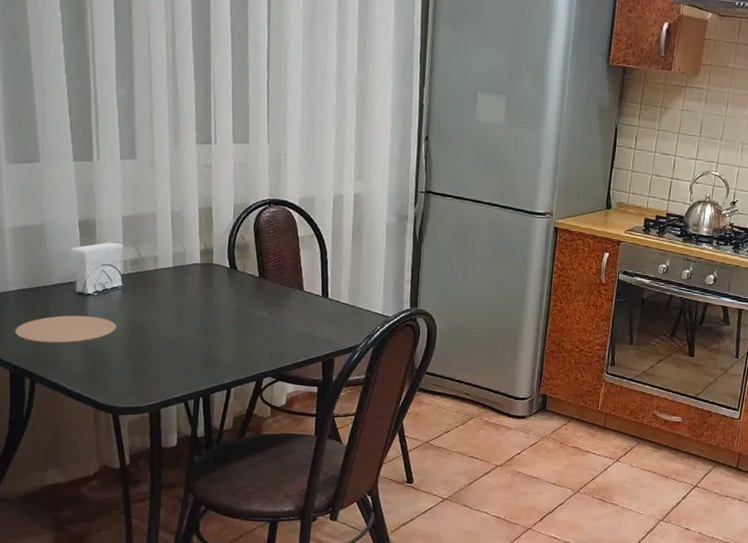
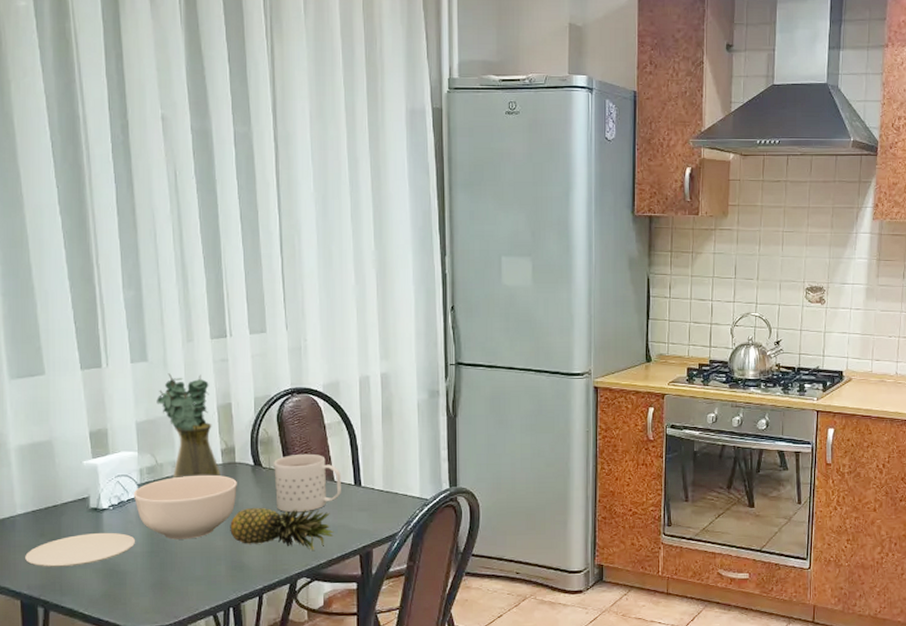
bowl: none [116,271,213,331] -> present [133,474,237,540]
vase: none [142,173,198,276] -> present [156,373,220,479]
fruit: none [204,307,300,354] -> present [230,507,334,552]
mug: none [248,262,310,317] -> present [274,453,342,513]

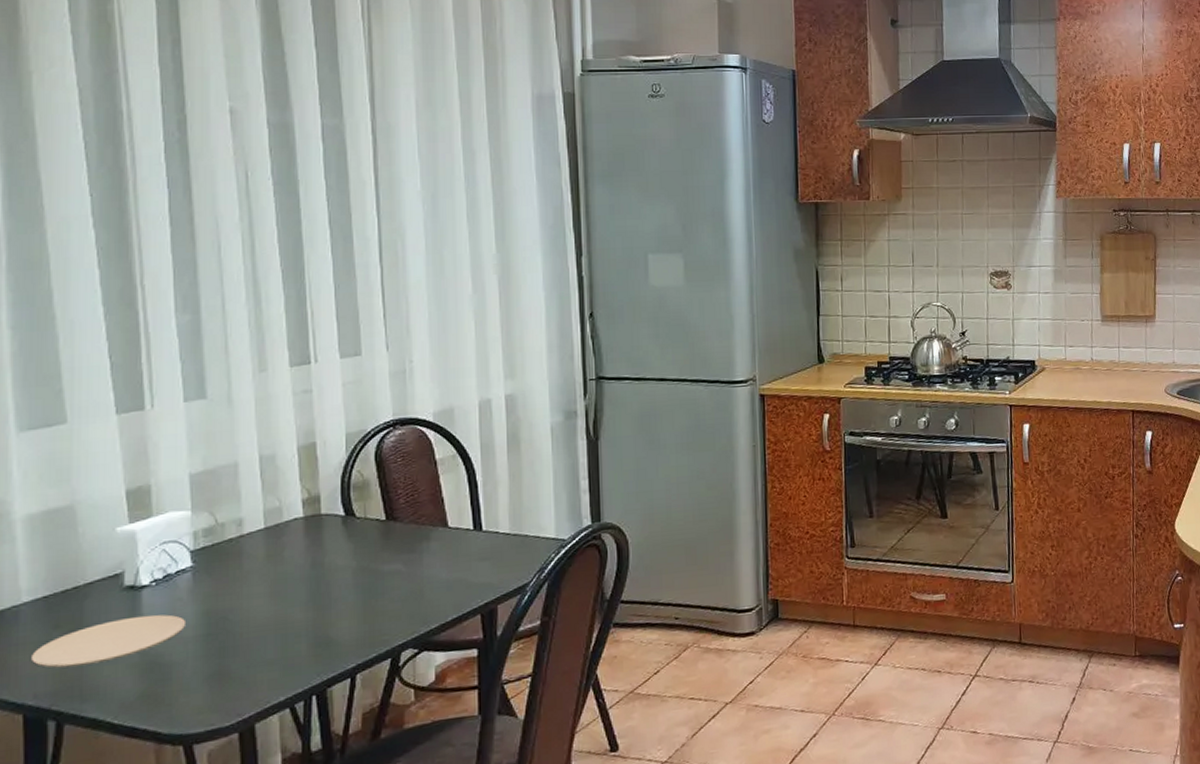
bowl: present [133,474,237,540] -> none [184,531,323,617]
vase: present [156,373,220,479] -> none [217,410,301,541]
fruit: present [230,507,334,552] -> none [313,563,448,615]
mug: present [274,453,342,513] -> none [371,496,458,570]

